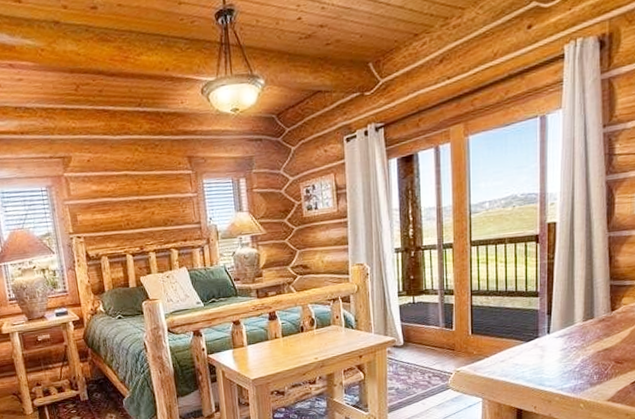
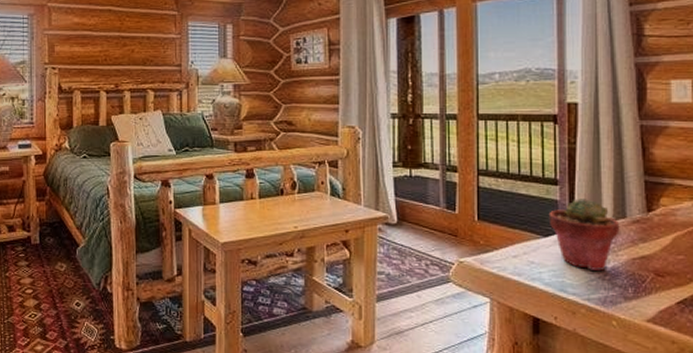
potted succulent: none [530,305,589,365] -> present [548,197,620,271]

